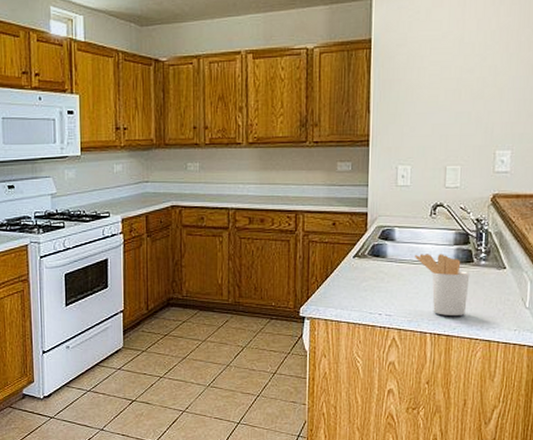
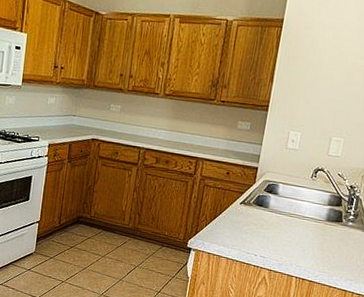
utensil holder: present [415,254,470,316] -> none [293,209,338,266]

